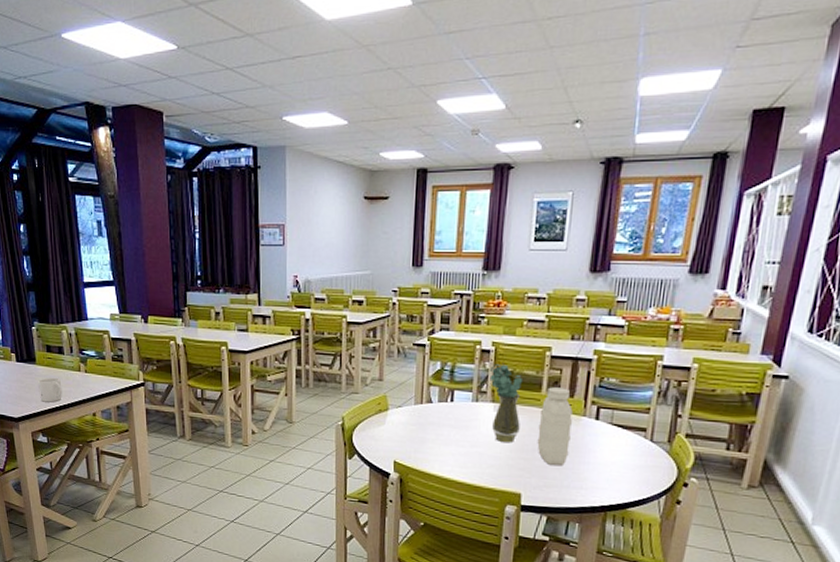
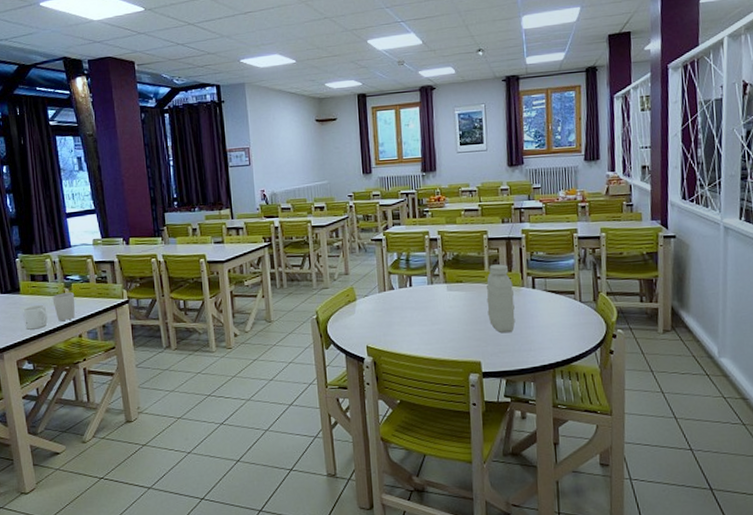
cup: none [67,368,90,398] -> present [52,292,75,322]
vase: present [490,361,523,443] -> none [439,248,472,318]

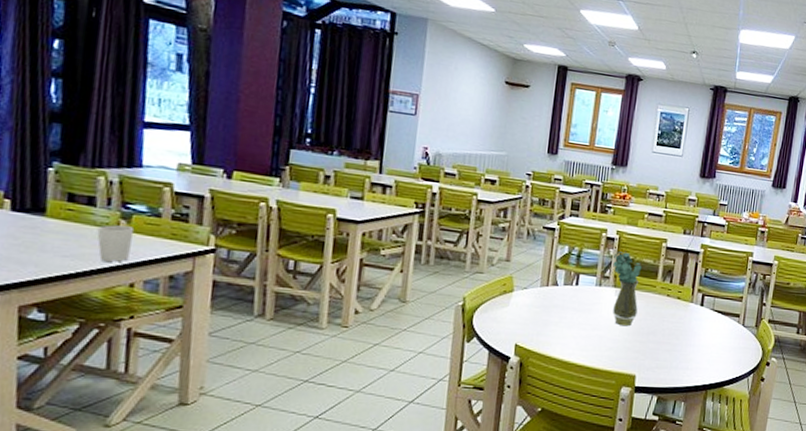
mug: present [22,304,48,330] -> none [42,234,85,268]
vase: none [439,248,472,318] -> present [613,248,642,327]
water jug: present [486,264,515,332] -> none [651,275,683,348]

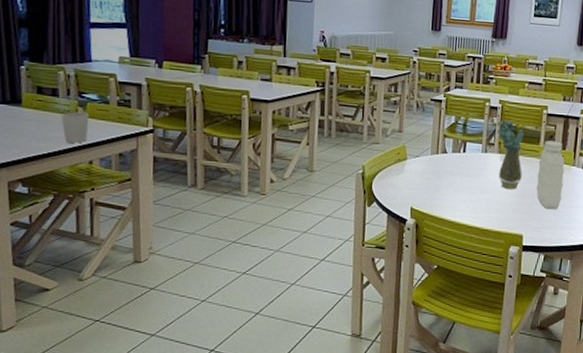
water jug: none [651,275,683,348] -> present [536,140,565,209]

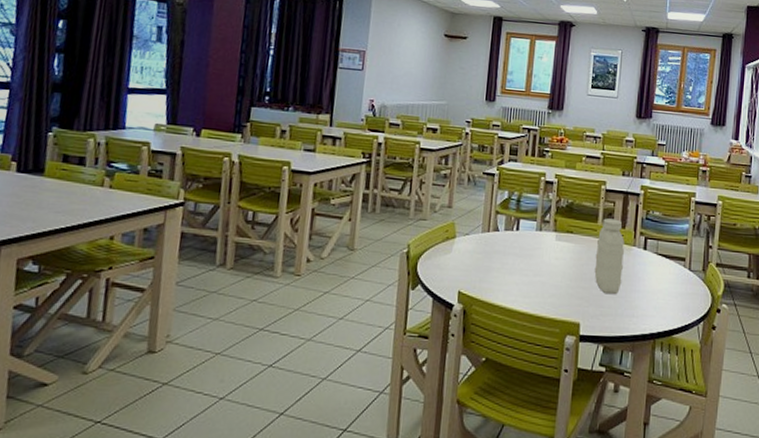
cup: present [61,112,88,144] -> none [85,182,115,217]
vase: present [497,117,525,190] -> none [552,192,582,272]

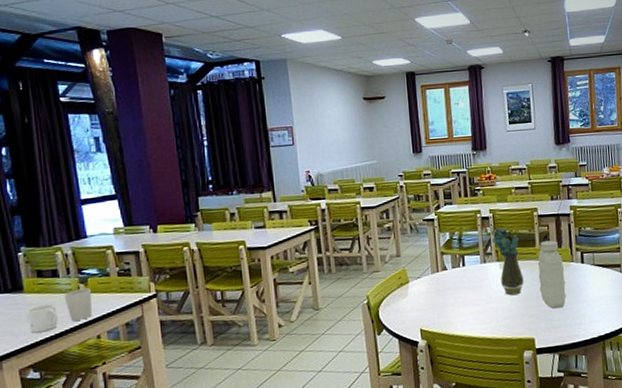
mug: none [39,192,74,223] -> present [26,303,58,333]
cup: none [85,182,115,217] -> present [64,288,92,322]
vase: none [552,192,582,272] -> present [491,226,524,296]

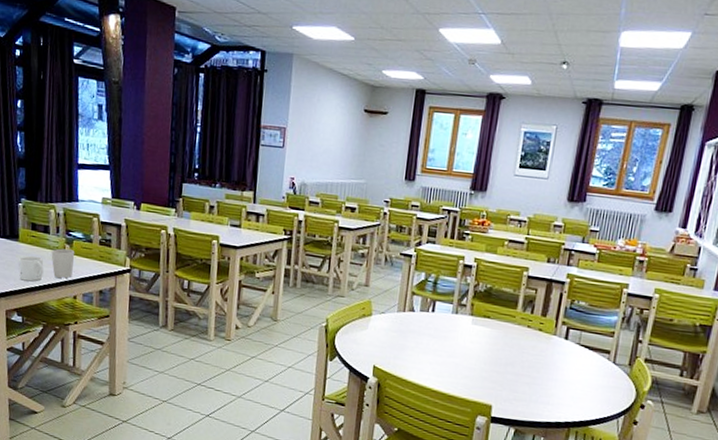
vase: present [491,226,524,296] -> none [469,276,501,356]
water jug: present [538,240,566,308] -> none [510,305,545,381]

